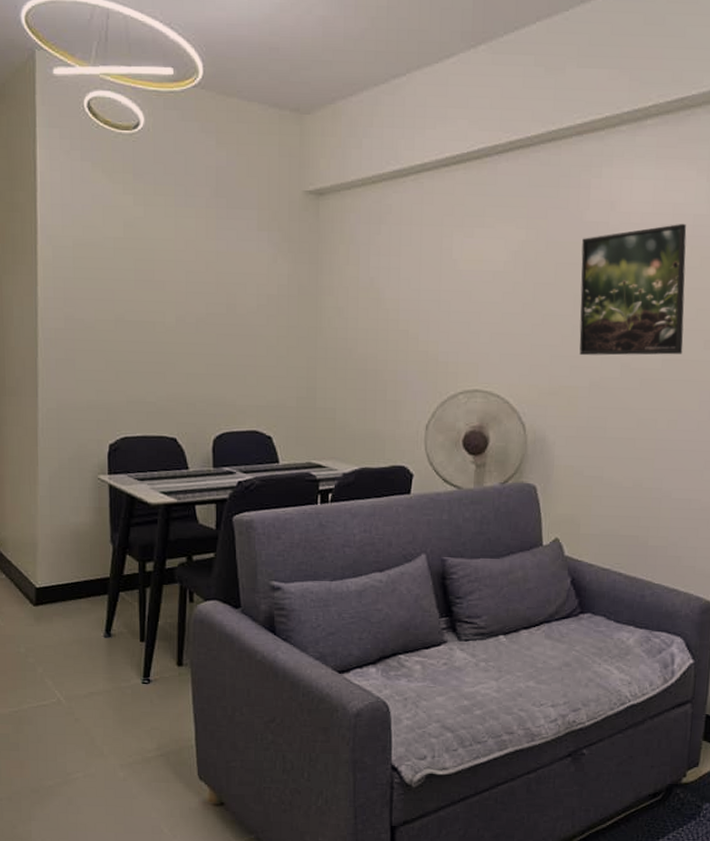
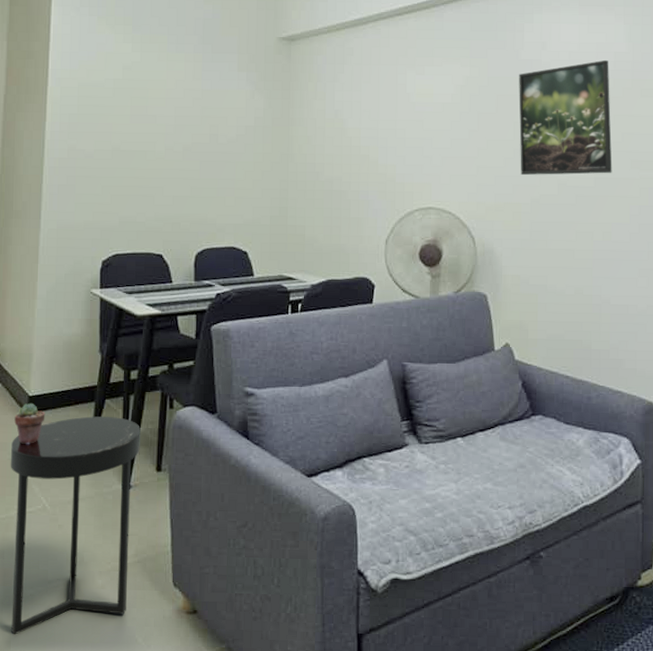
side table: none [19,609,159,824] -> present [10,416,141,635]
potted succulent: none [21,594,55,638] -> present [14,402,45,445]

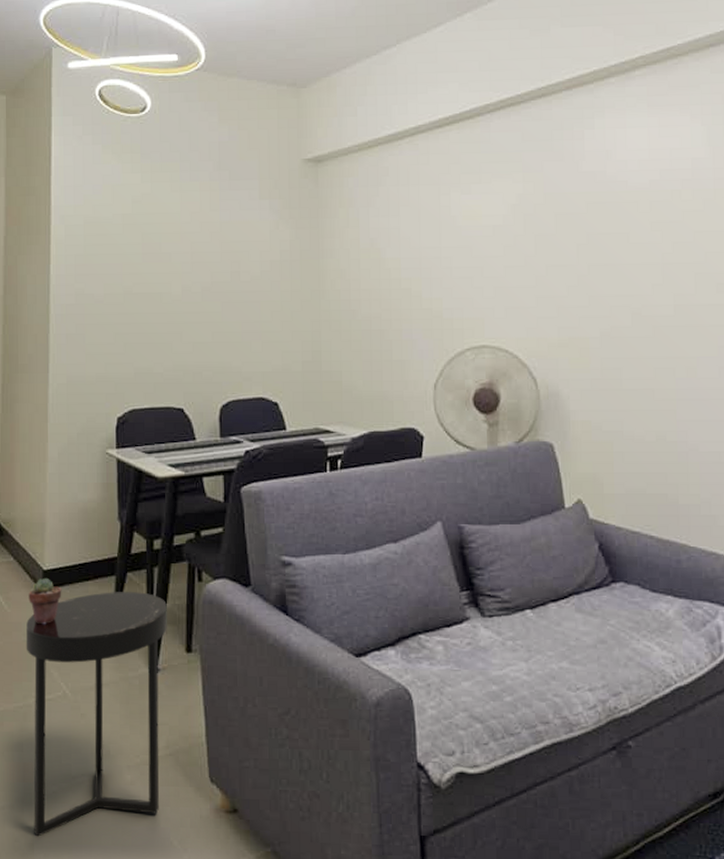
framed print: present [519,59,612,175] -> none [580,167,695,304]

